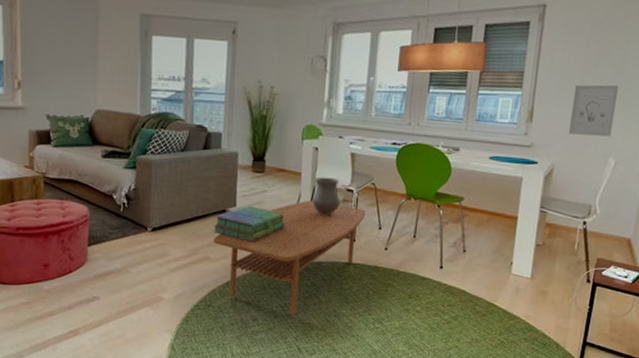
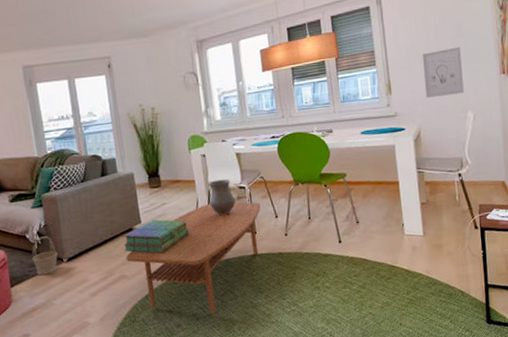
basket: none [115,200,142,241] -> present [31,236,58,275]

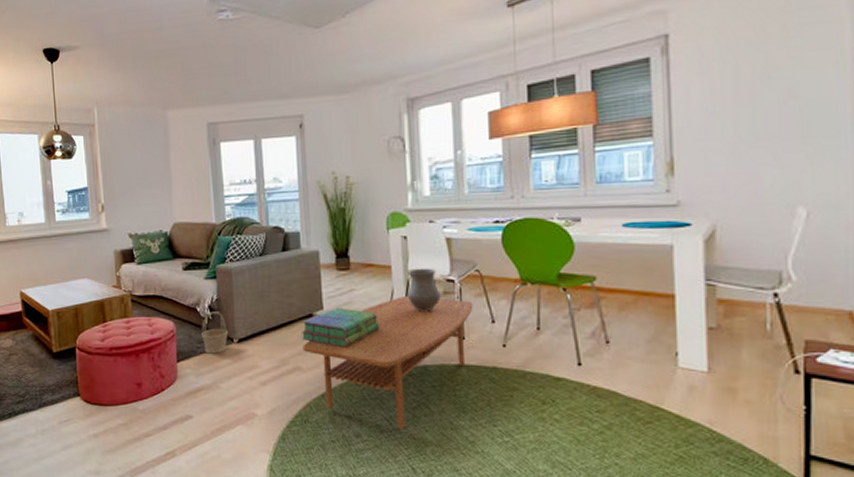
wall art: present [423,46,464,98] -> none [727,114,794,184]

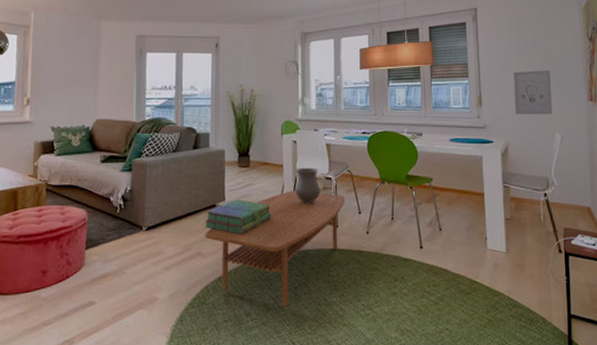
basket: present [201,311,228,354] -> none [112,201,138,241]
wall art: none [727,114,794,184] -> present [514,70,552,115]

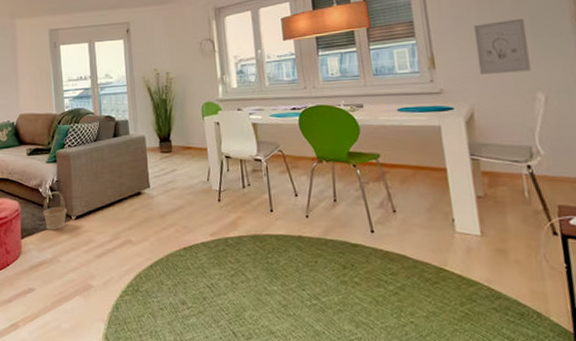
basket: none [112,201,138,241] -> present [43,191,67,230]
stack of books: present [204,199,272,235] -> none [130,186,200,222]
coffee table: present [205,191,345,308] -> none [132,175,279,296]
vase: present [294,167,321,203] -> none [221,149,251,188]

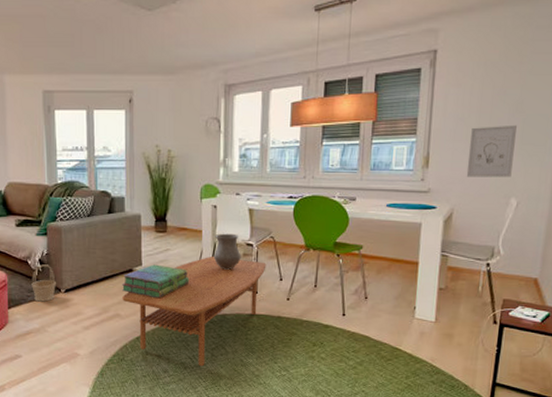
stack of books: none [130,186,200,222] -> present [121,264,190,299]
coffee table: none [132,175,279,296] -> present [122,257,266,367]
vase: none [221,149,251,188] -> present [213,233,241,270]

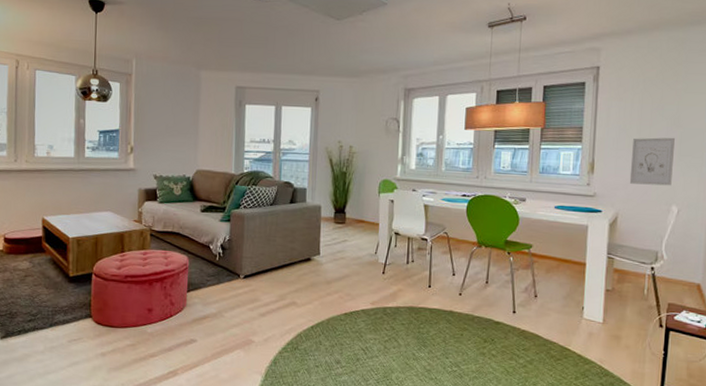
basket: present [31,264,56,302] -> none [212,250,236,287]
stack of books: present [121,264,190,299] -> none [299,254,366,289]
coffee table: present [122,257,266,367] -> none [299,249,440,359]
vase: present [213,233,241,270] -> none [389,227,416,263]

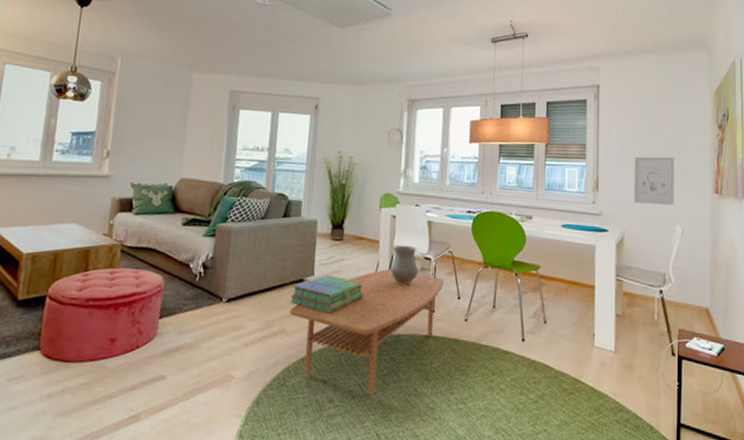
coffee table: none [299,249,440,359] -> present [289,269,444,396]
stack of books: none [299,254,366,289] -> present [290,275,364,314]
vase: none [389,227,416,263] -> present [390,245,419,285]

